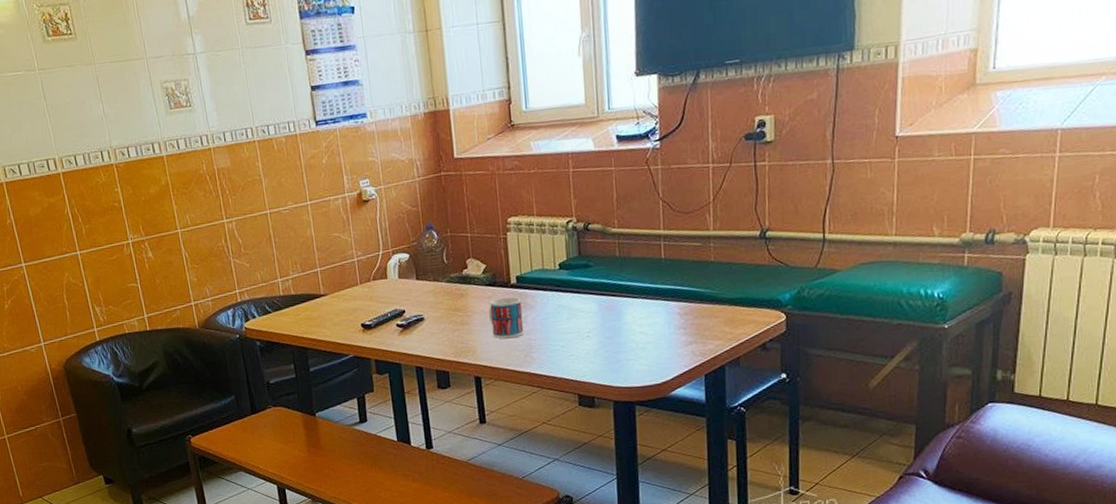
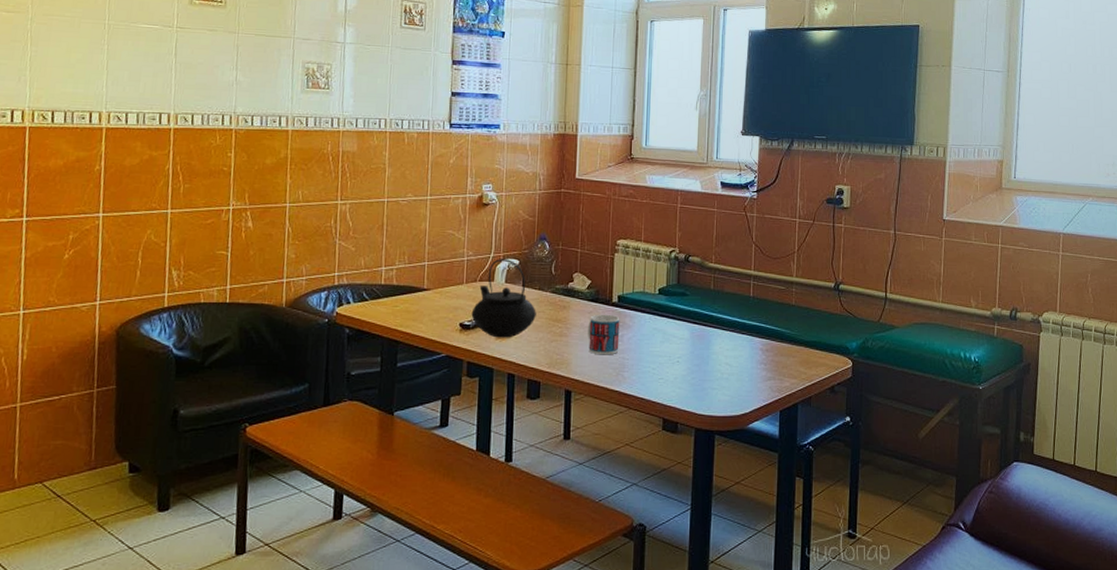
teapot: none [370,254,435,334] -> present [471,259,536,338]

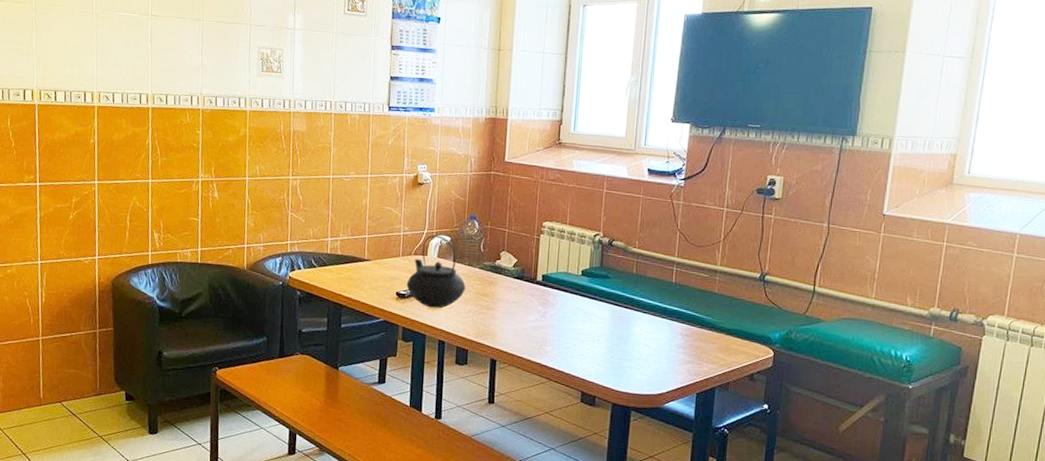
mug: present [588,314,620,355] -> none [513,291,544,330]

